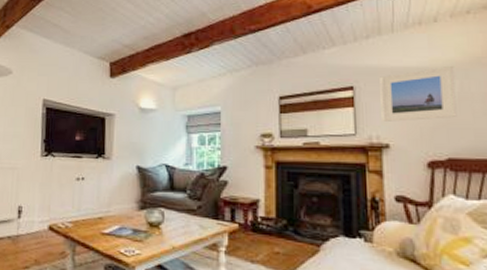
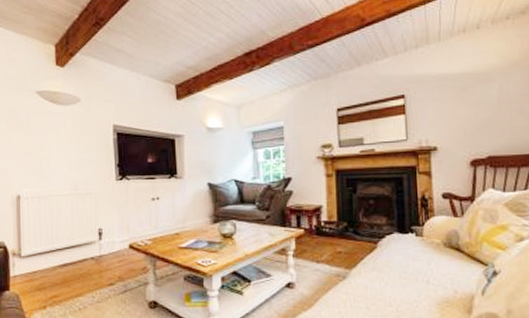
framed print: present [380,67,457,122] -> none [428,71,497,126]

